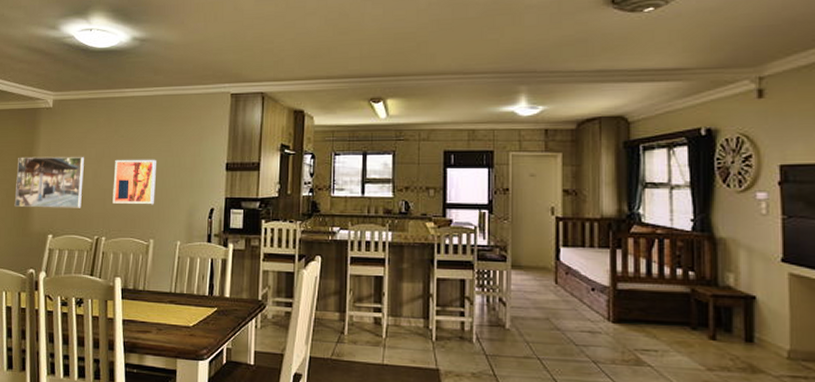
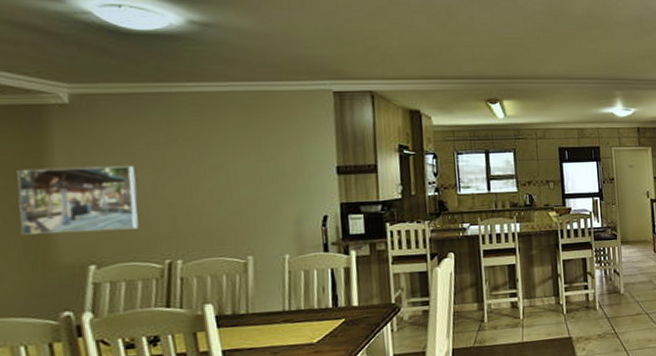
wall art: present [113,159,156,205] -> none [183,165,248,221]

